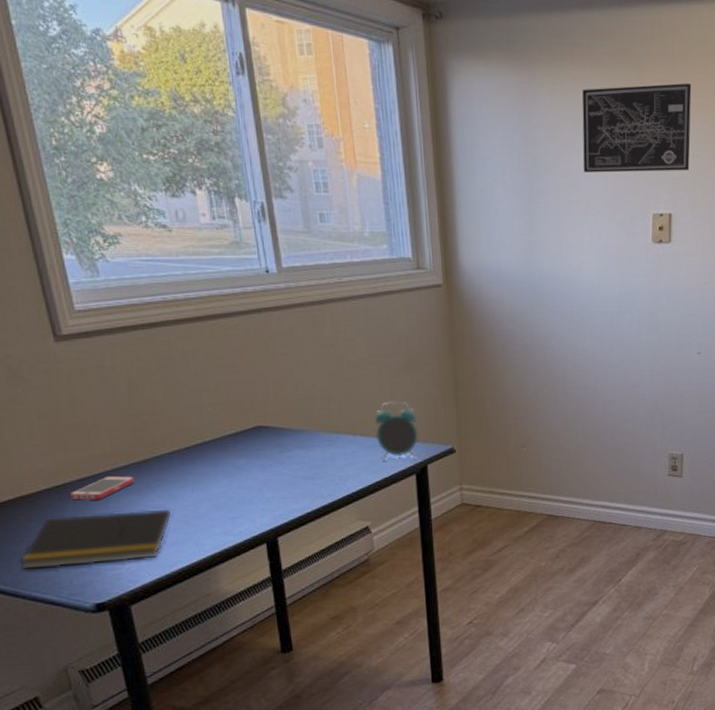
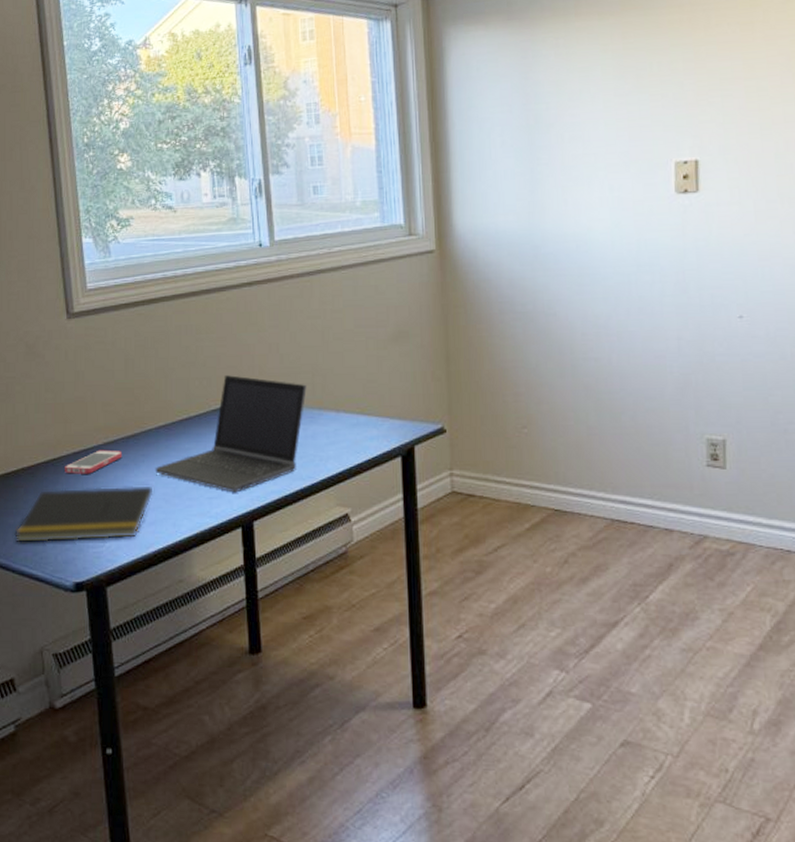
laptop computer: none [171,401,323,512] -> present [155,375,307,493]
alarm clock: present [374,401,419,460] -> none [359,375,406,440]
wall art: present [582,82,692,173] -> none [588,20,719,124]

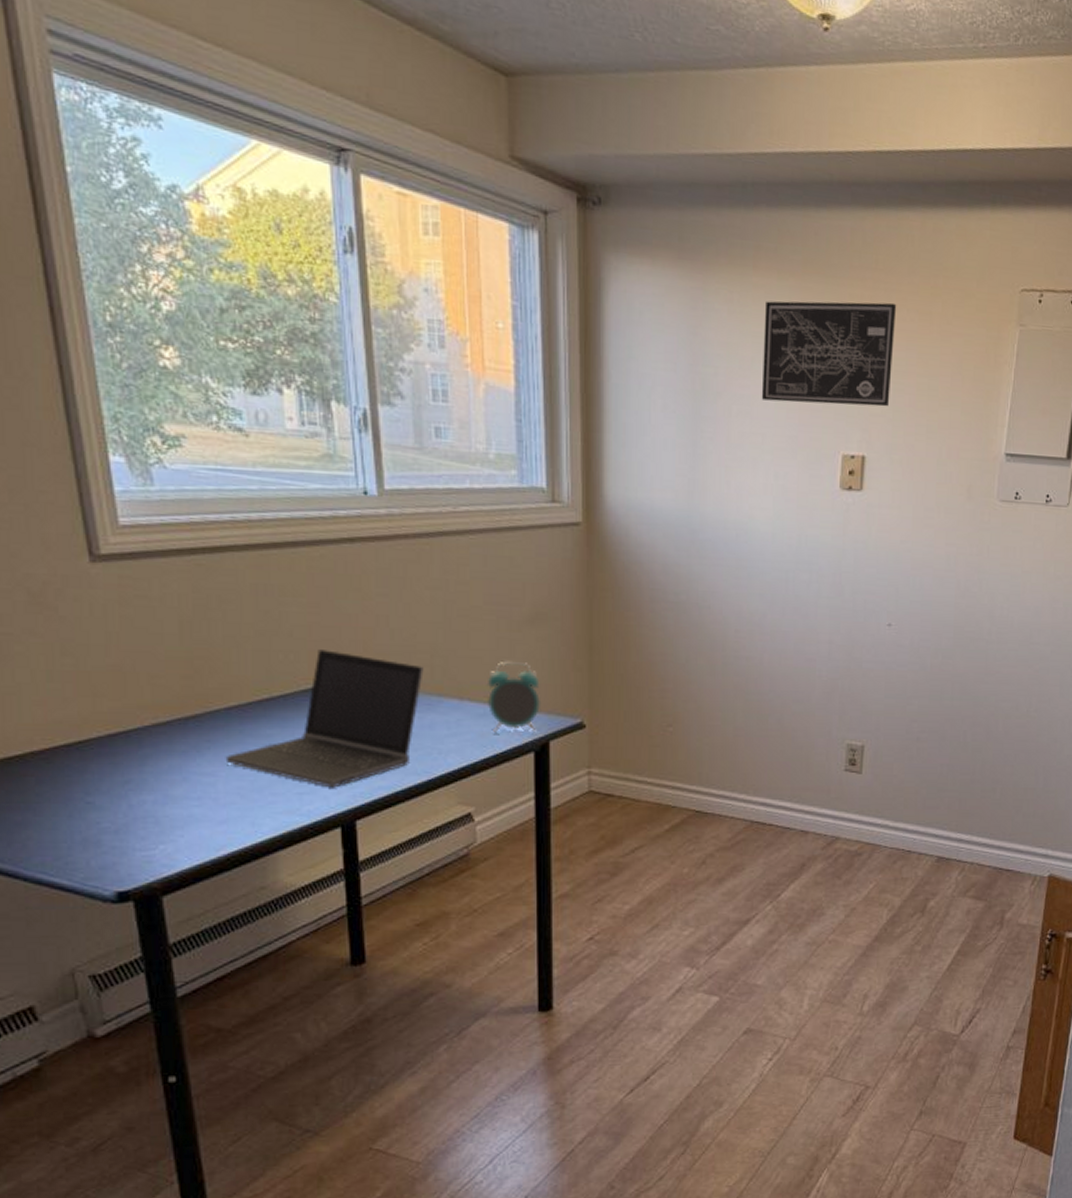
notepad: present [14,485,153,543] -> none [24,777,224,845]
smartphone: present [65,449,123,474] -> none [96,732,180,762]
alarm clock: none [359,375,406,440] -> present [486,661,541,733]
wall art: none [588,20,719,124] -> present [761,301,897,407]

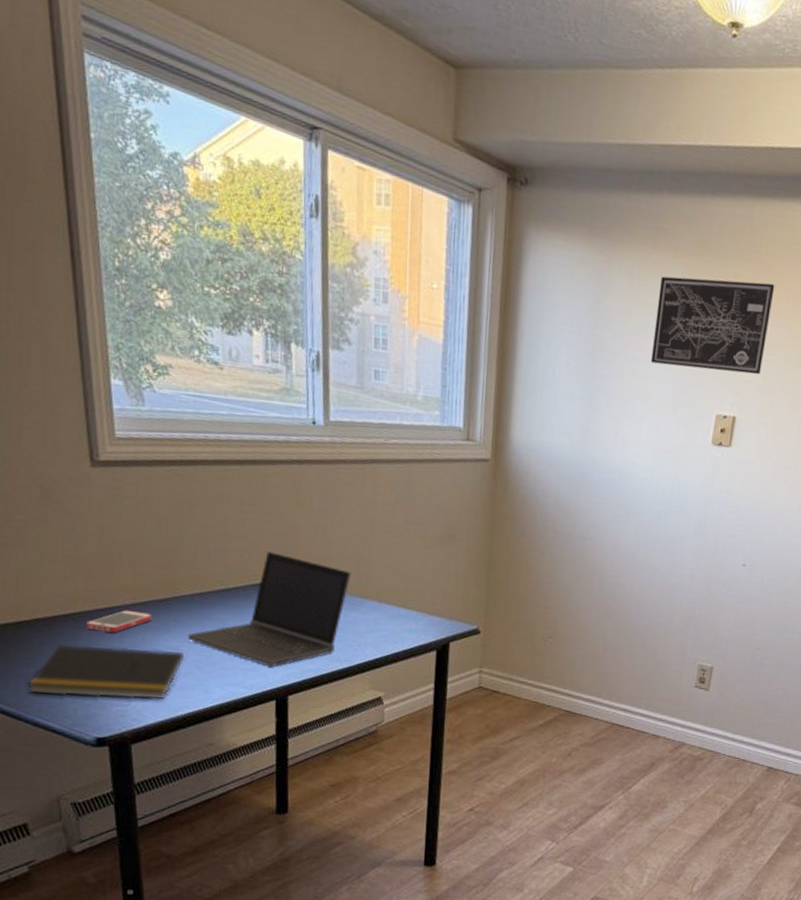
notepad: none [24,777,224,845] -> present [27,643,185,700]
smartphone: none [96,732,180,762] -> present [86,609,153,633]
alarm clock: present [486,661,541,733] -> none [401,573,445,635]

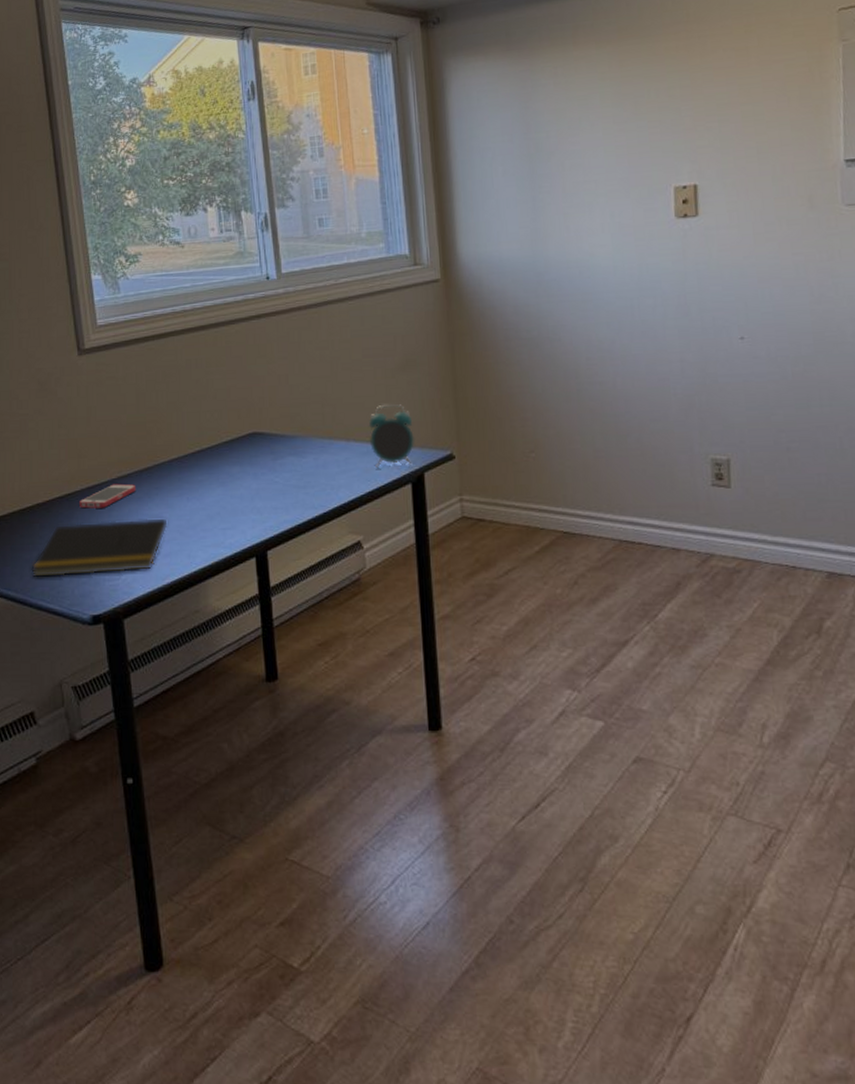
laptop computer: present [187,552,351,668] -> none [168,407,317,523]
alarm clock: none [401,573,445,635] -> present [368,403,415,468]
wall art: present [650,276,775,375] -> none [587,46,716,152]

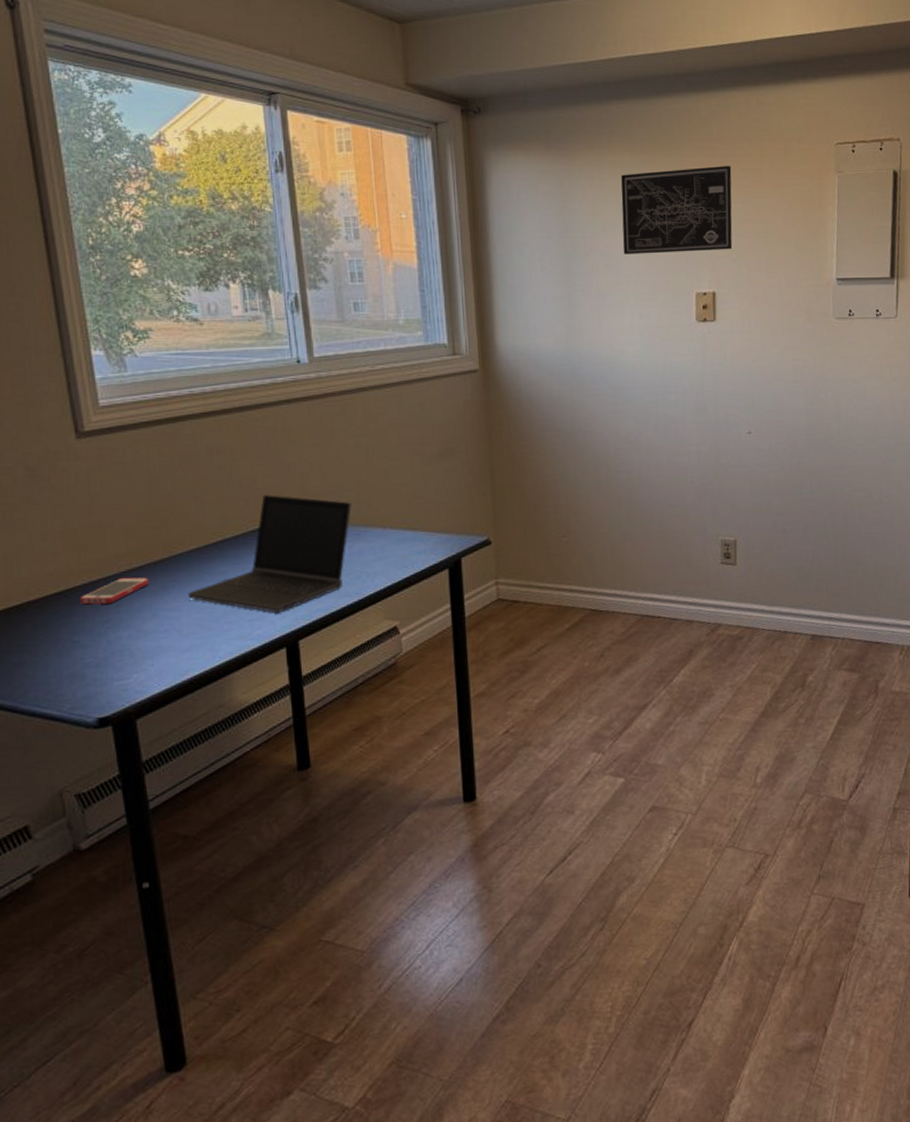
notepad: present [31,518,168,578] -> none [21,611,187,682]
laptop computer: none [168,407,317,523] -> present [187,495,352,614]
alarm clock: present [368,403,415,468] -> none [405,491,453,554]
wall art: none [587,46,716,152] -> present [621,165,733,254]

